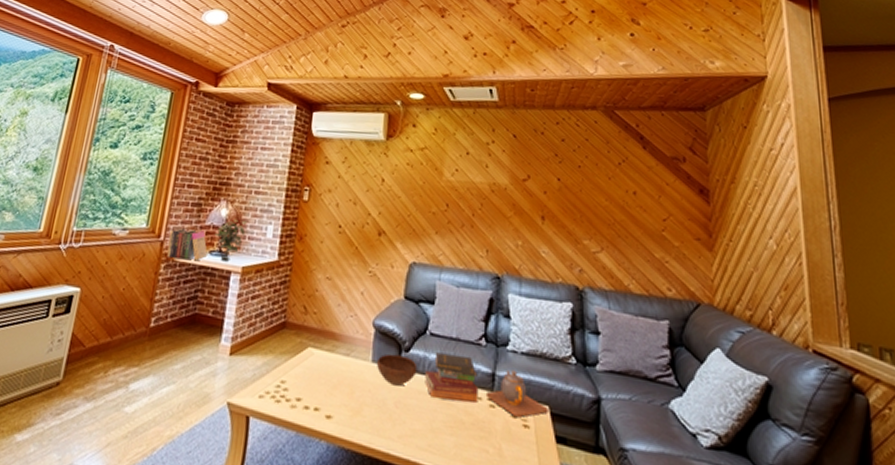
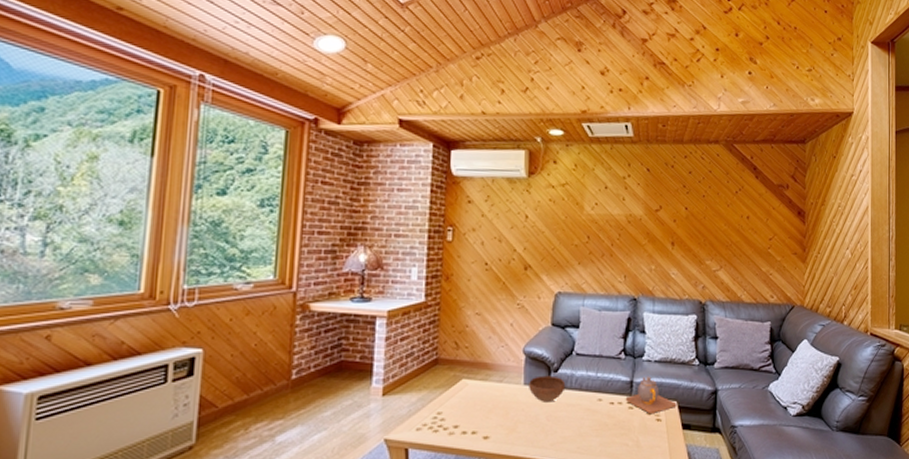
books: present [166,228,208,261] -> none [302,278,348,310]
potted plant: present [214,219,247,263] -> none [354,264,389,308]
books: present [425,352,479,403] -> none [573,369,619,409]

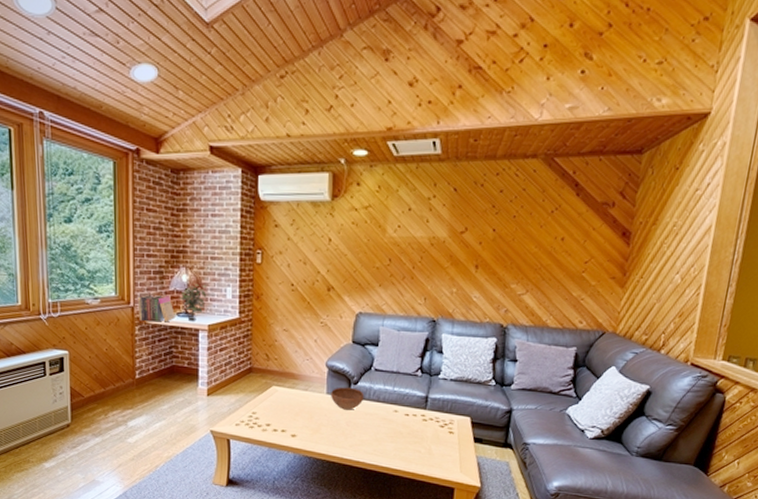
books: none [302,278,348,310] -> present [139,295,175,323]
potted plant: none [354,264,389,308] -> present [179,283,207,323]
teapot: present [625,376,677,415] -> none [419,393,470,427]

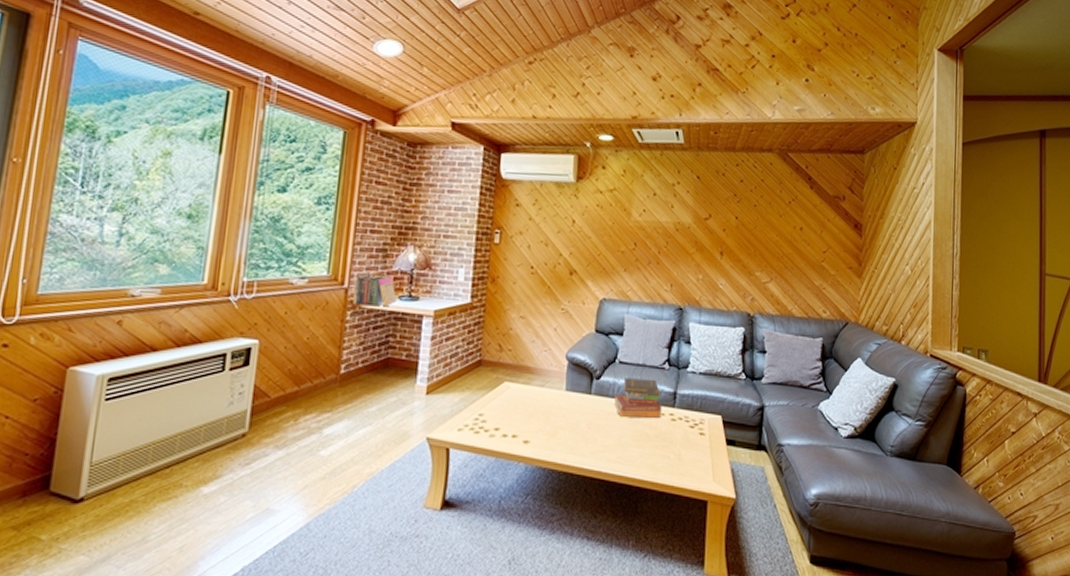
potted plant: present [179,283,207,323] -> none [403,263,437,307]
bowl: present [331,387,365,411] -> none [570,382,608,411]
books: none [370,383,415,418] -> present [614,378,662,418]

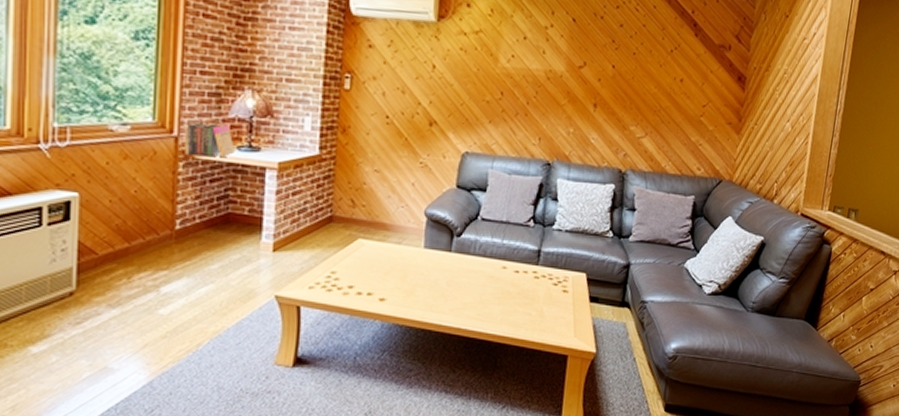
books: present [614,378,662,418] -> none [475,235,526,276]

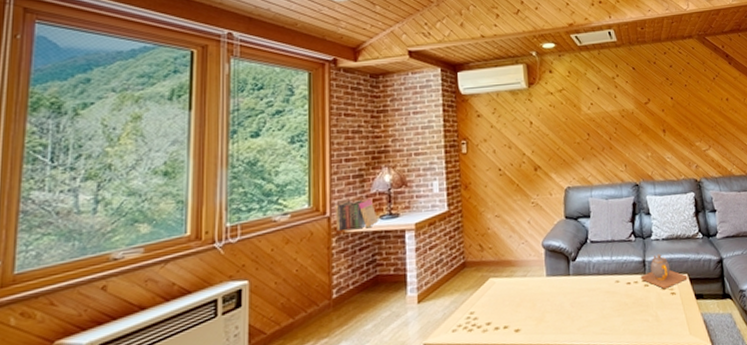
teapot: none [531,246,586,285] -> present [640,253,688,289]

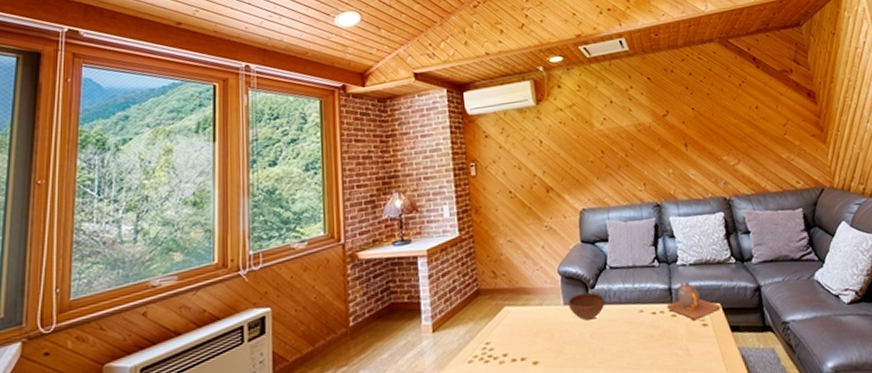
books: present [336,199,378,232] -> none [350,225,391,259]
bowl: none [551,264,585,292] -> present [568,292,605,322]

